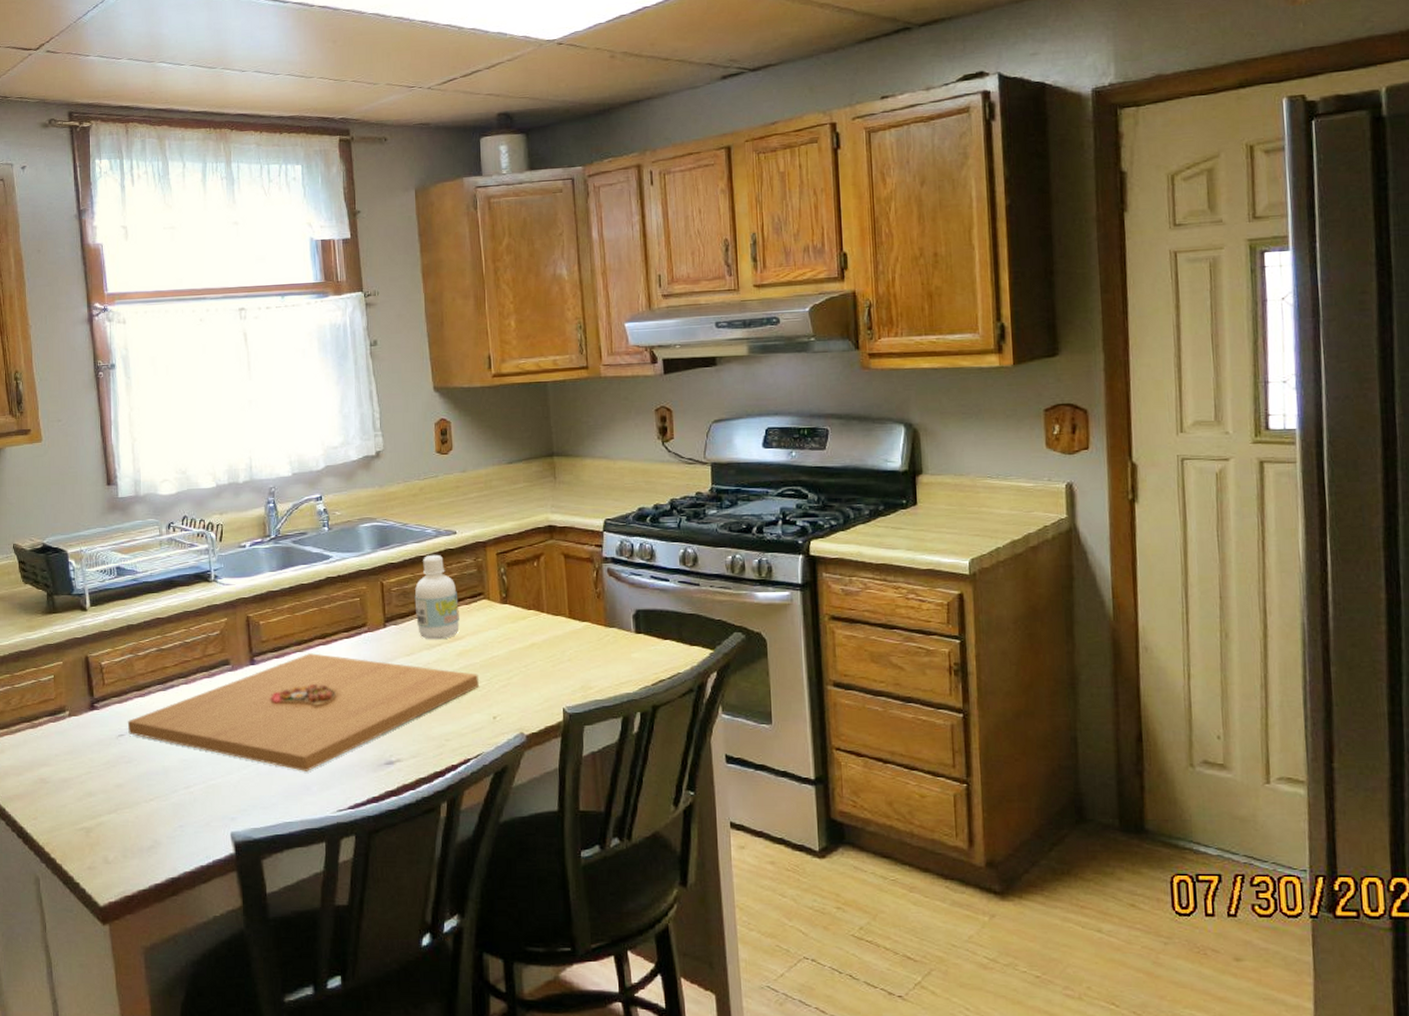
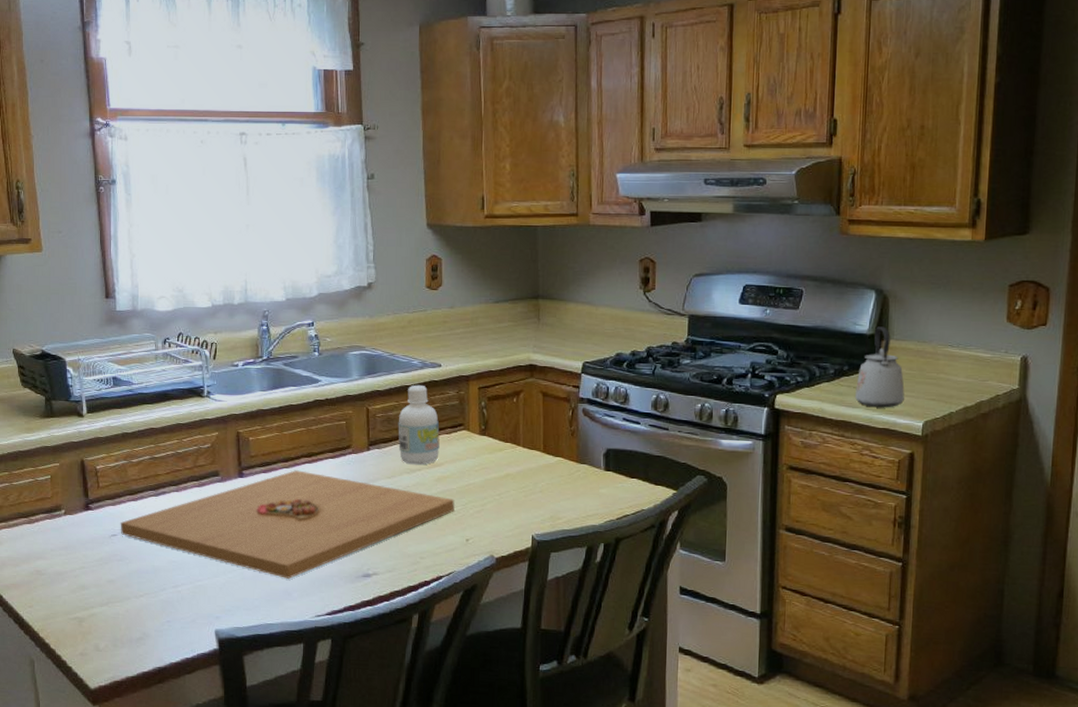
kettle: none [894,461,946,548] -> present [855,326,905,408]

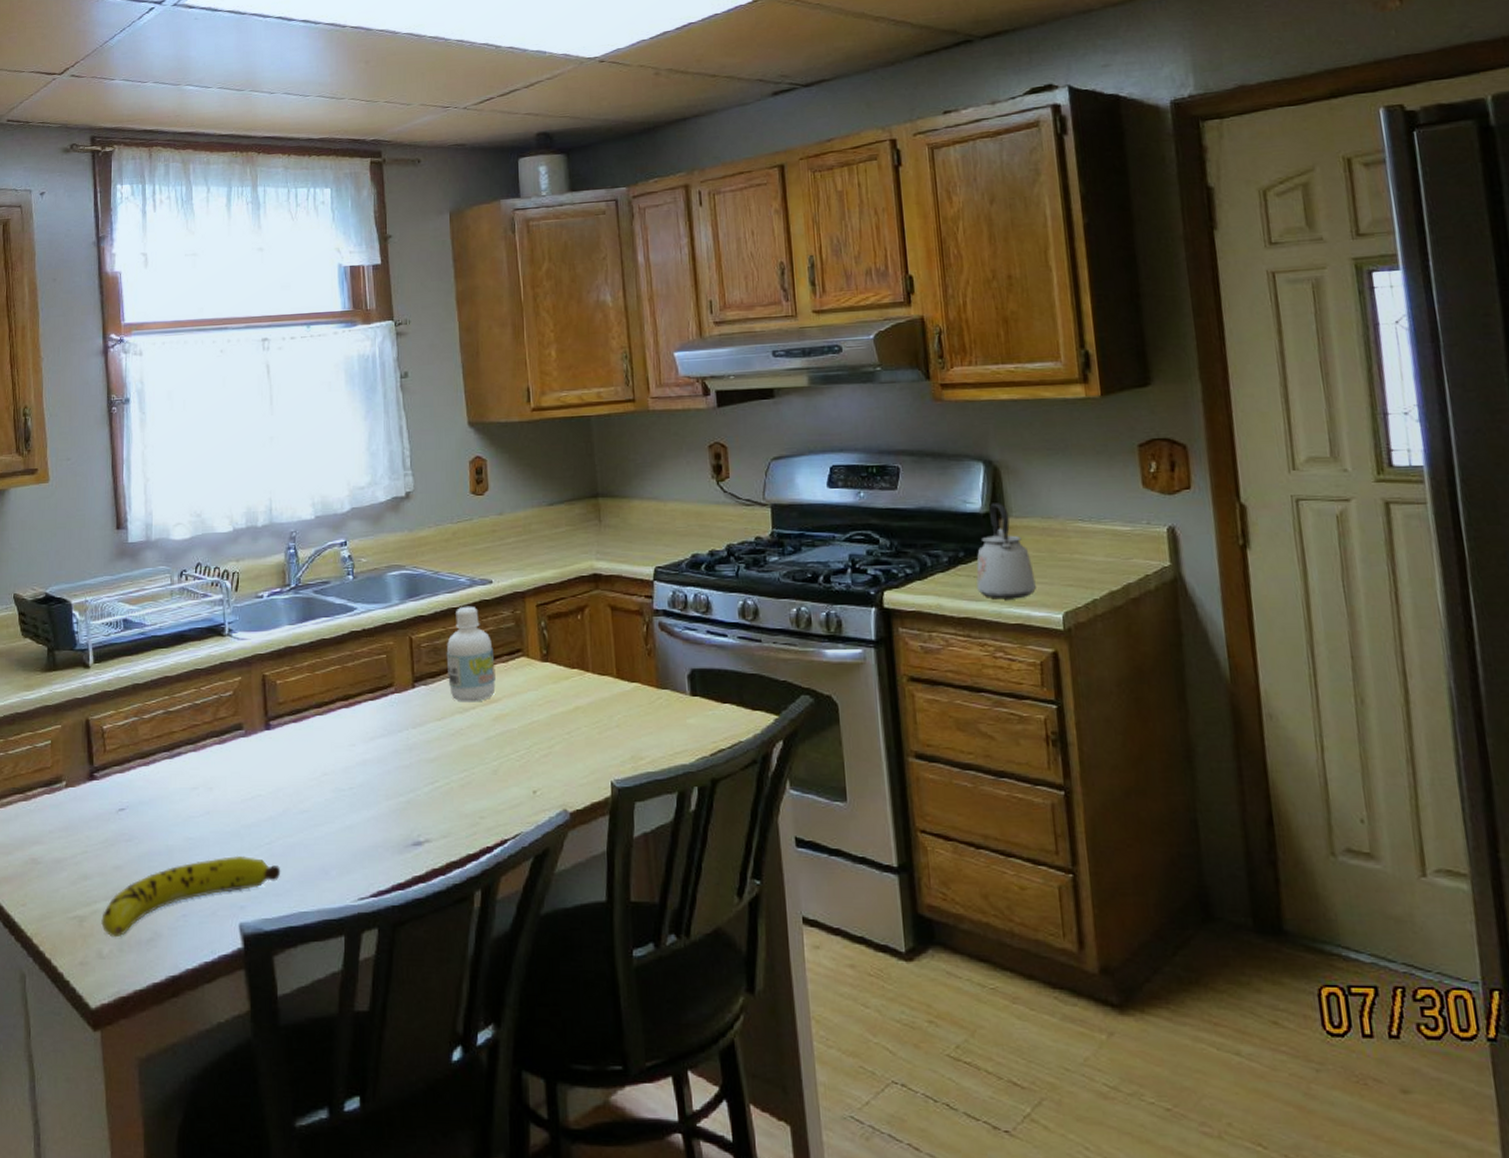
fruit: none [98,576,251,636] -> present [101,855,281,938]
platter: present [120,470,455,579] -> none [129,717,517,853]

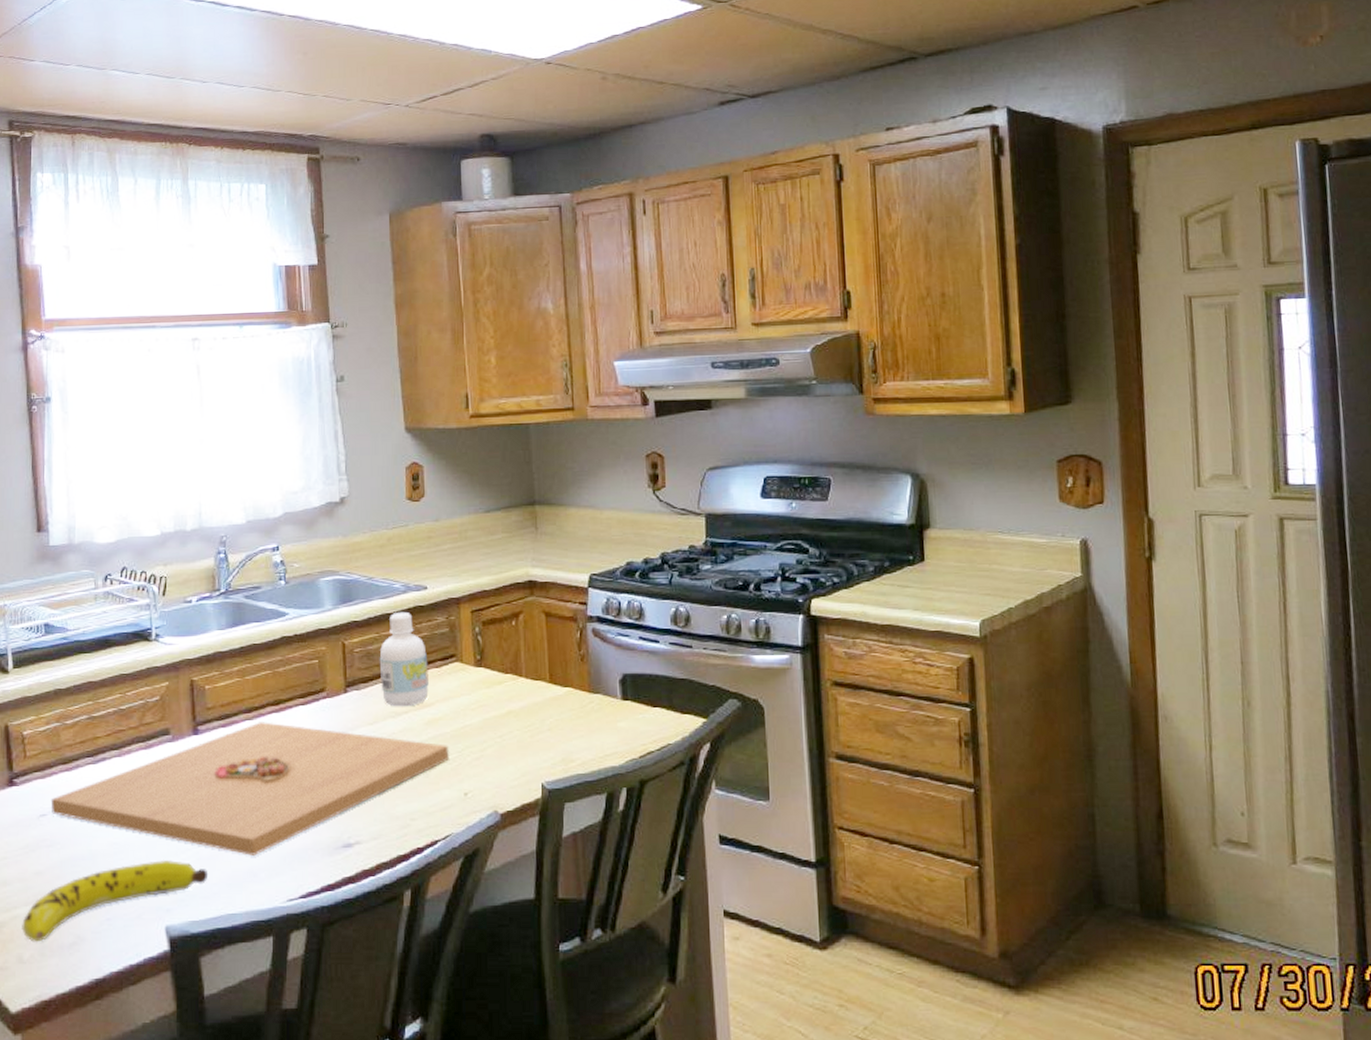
platter: none [129,717,517,853] -> present [50,722,449,856]
kettle: present [976,503,1036,600] -> none [900,515,956,608]

